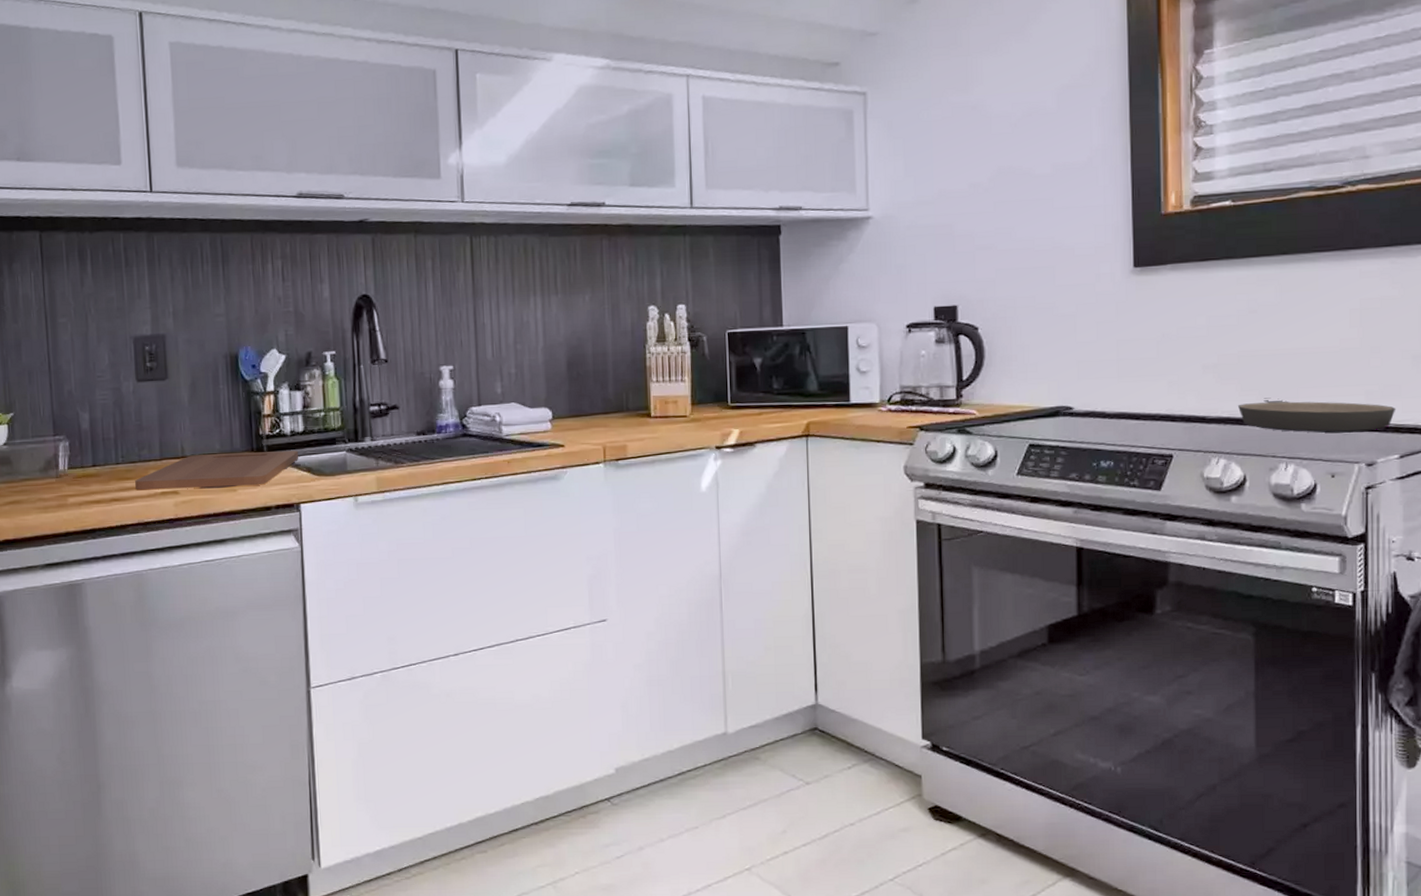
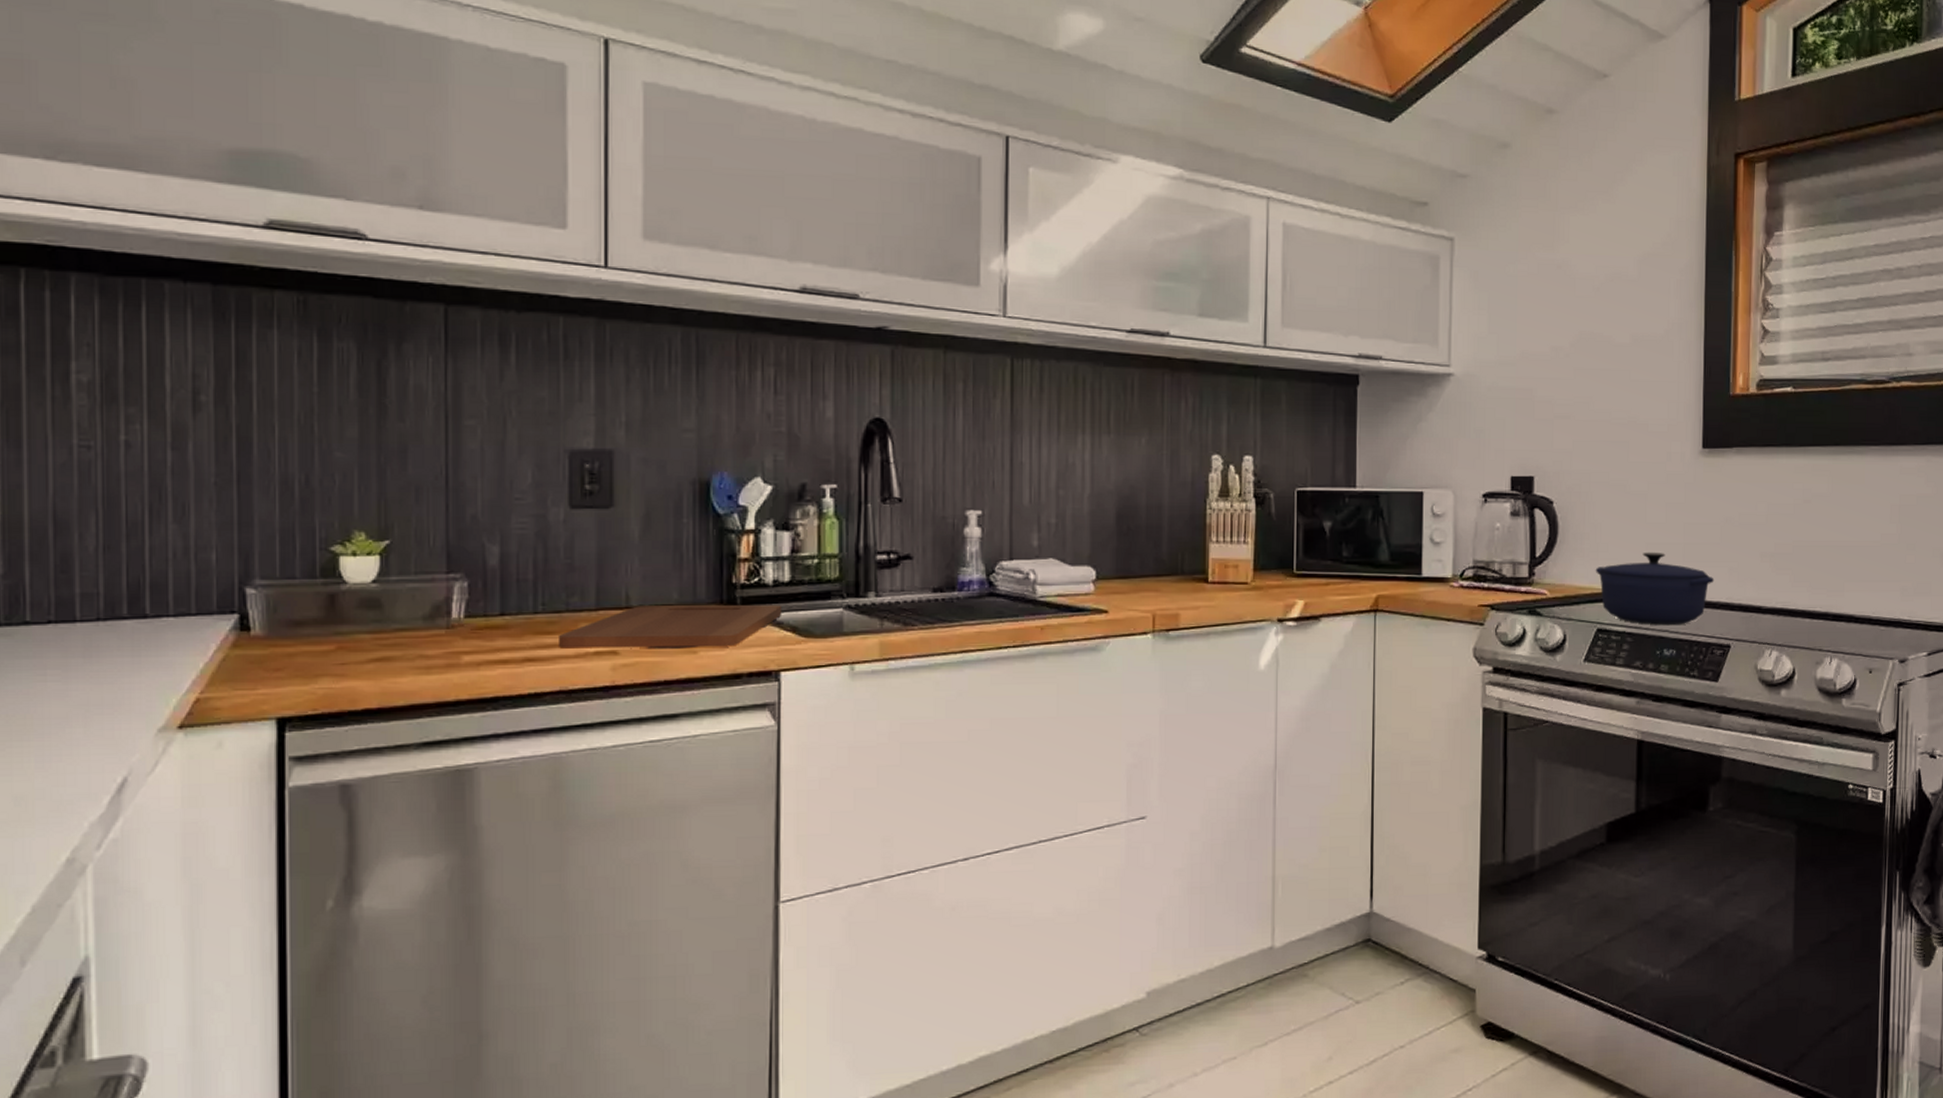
cooking pot: none [1024,369,1153,438] -> present [1595,552,1715,625]
frying pan: present [1237,398,1396,433] -> none [1790,590,1926,629]

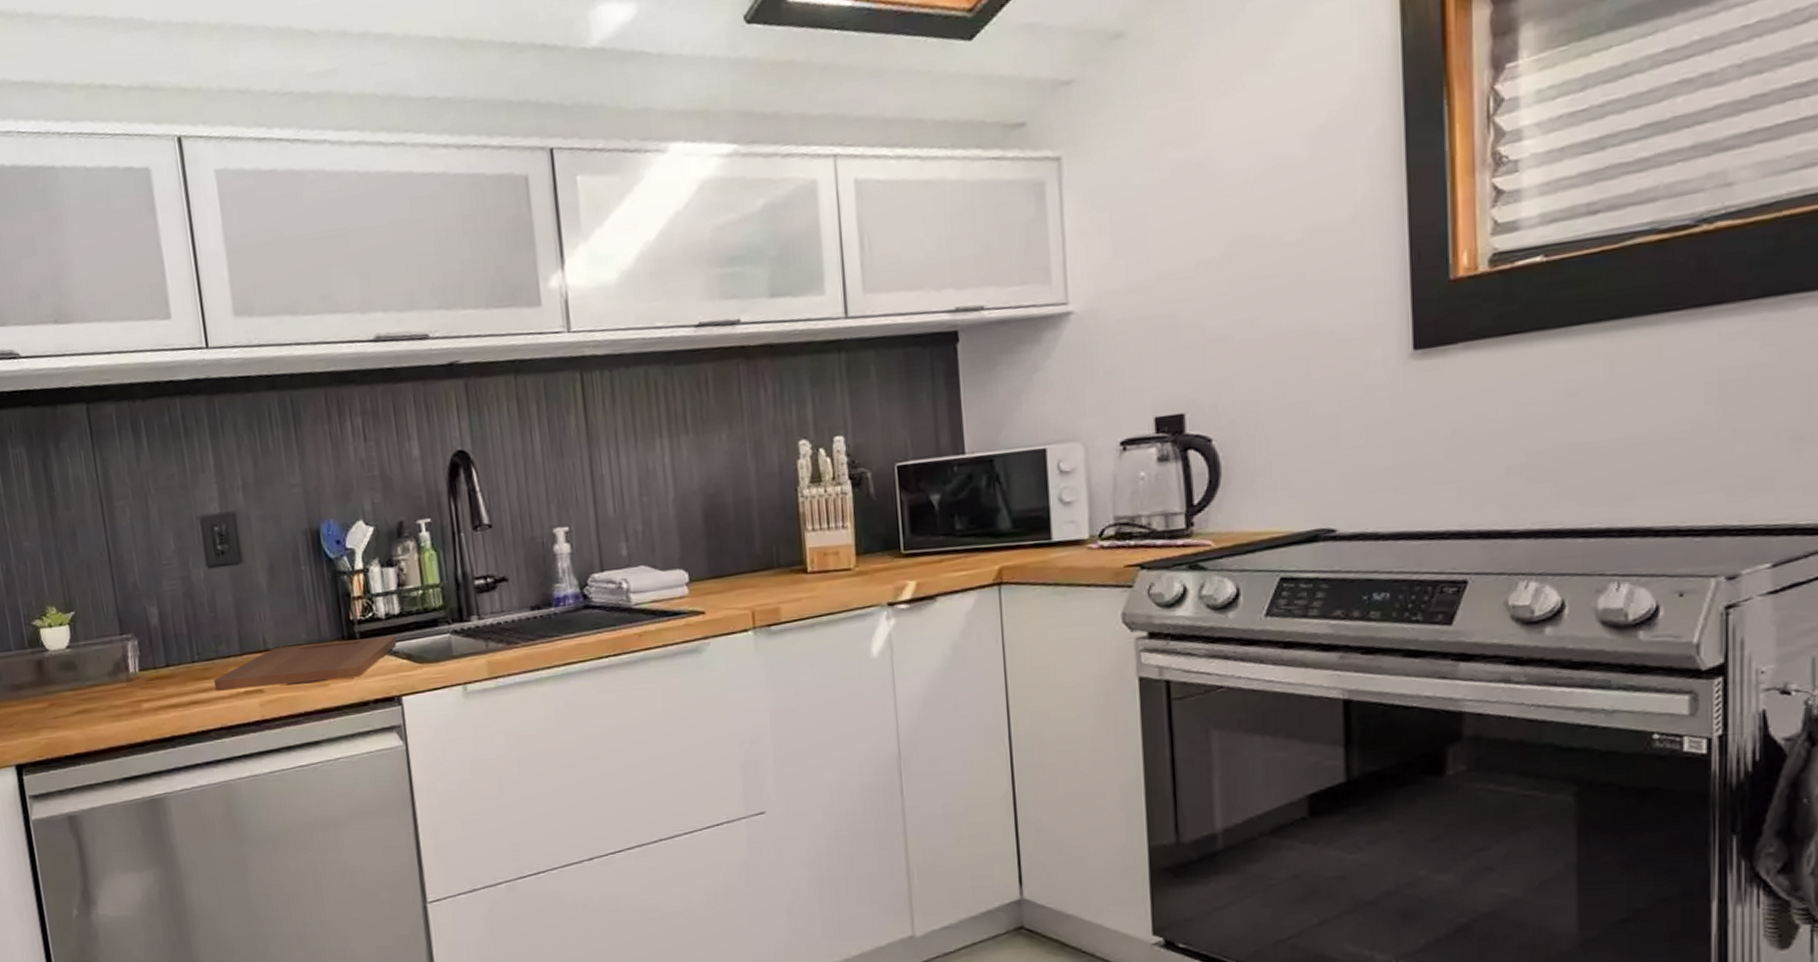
cooking pot: present [1595,552,1715,625] -> none [1273,480,1440,566]

